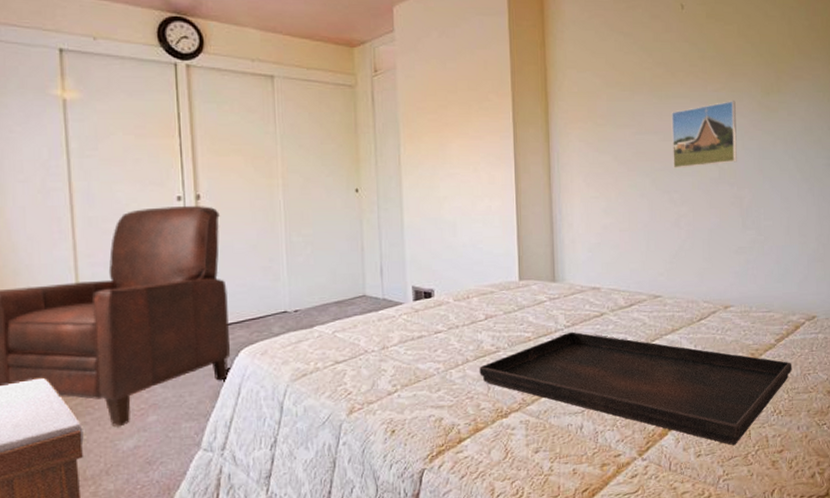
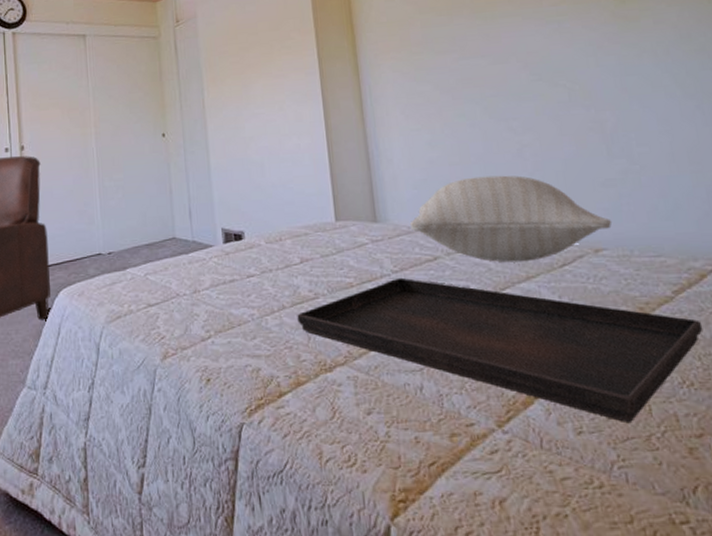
pillow: none [583,241,740,318] -> present [409,175,613,263]
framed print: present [671,101,737,168] -> none [499,14,591,94]

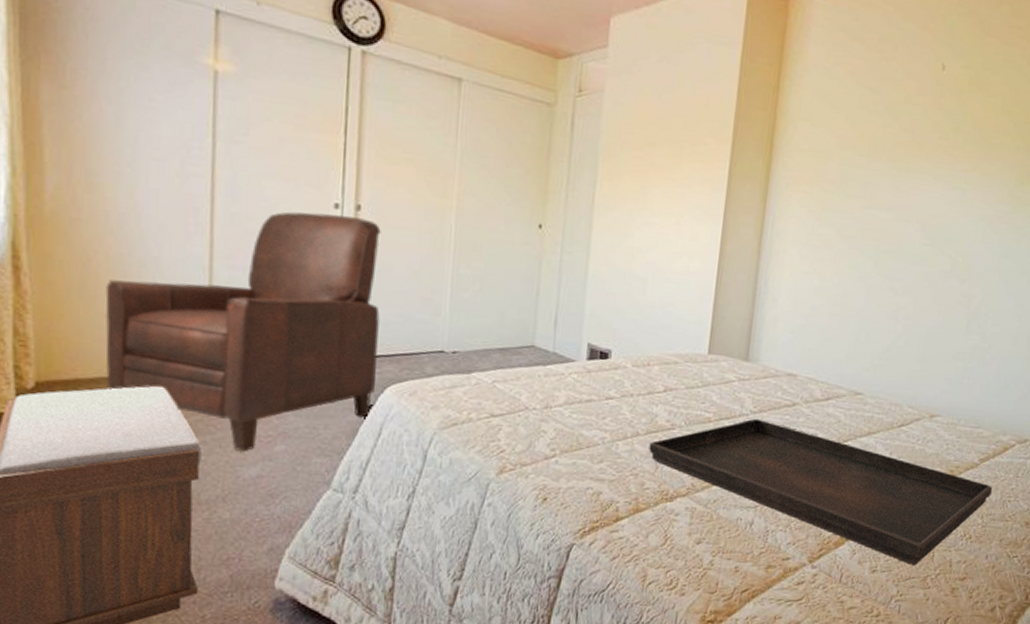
pillow: present [409,175,613,263] -> none [778,330,952,419]

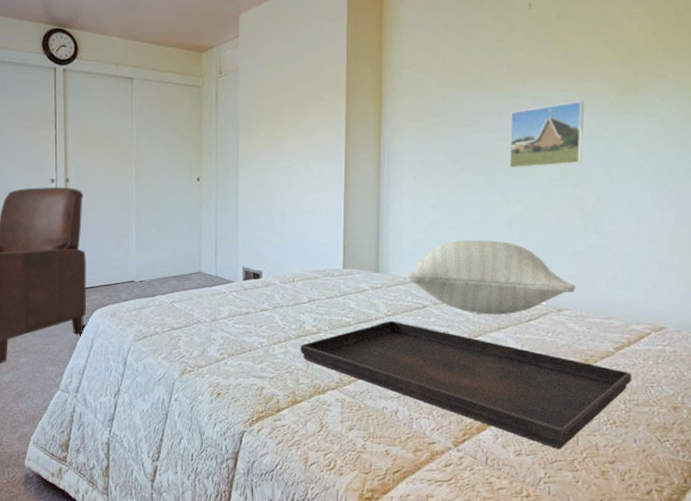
pillow: none [778,330,952,419] -> present [406,239,577,315]
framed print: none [901,185,984,257] -> present [509,101,584,168]

